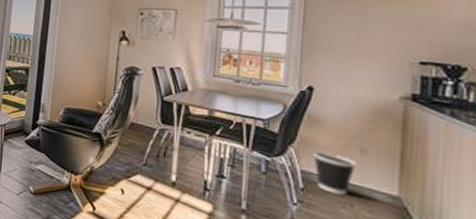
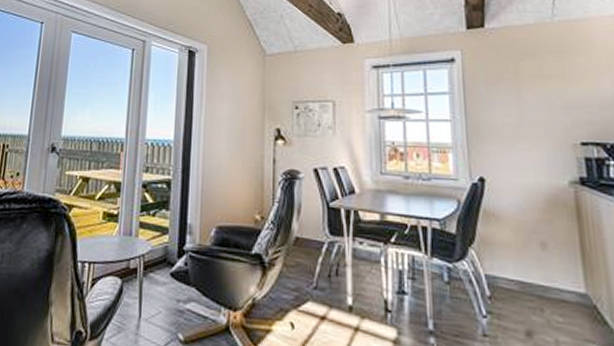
wastebasket: present [312,152,357,195] -> none [494,251,540,299]

